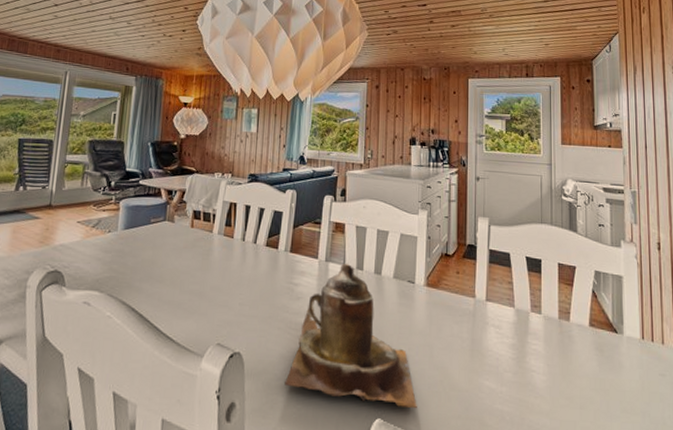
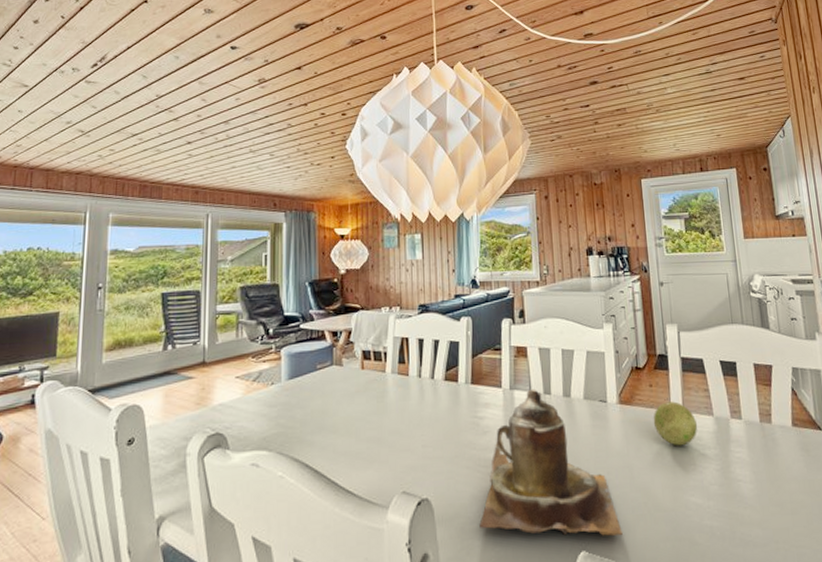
decorative ball: none [457,289,499,332] -> present [653,401,698,446]

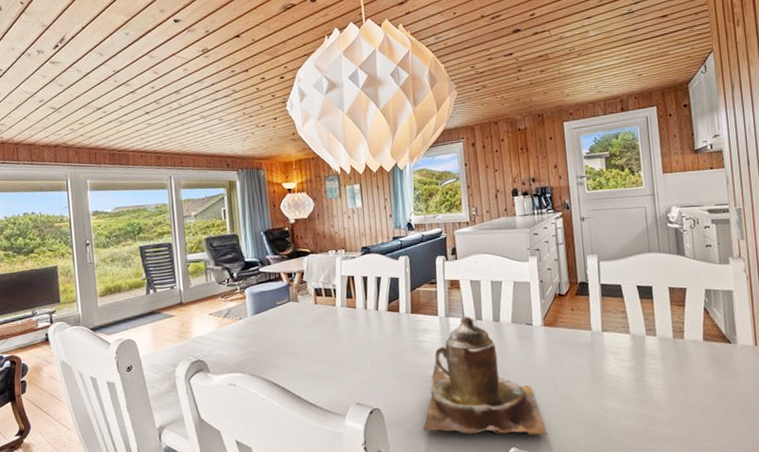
decorative ball: present [653,401,698,446] -> none [574,322,616,361]

